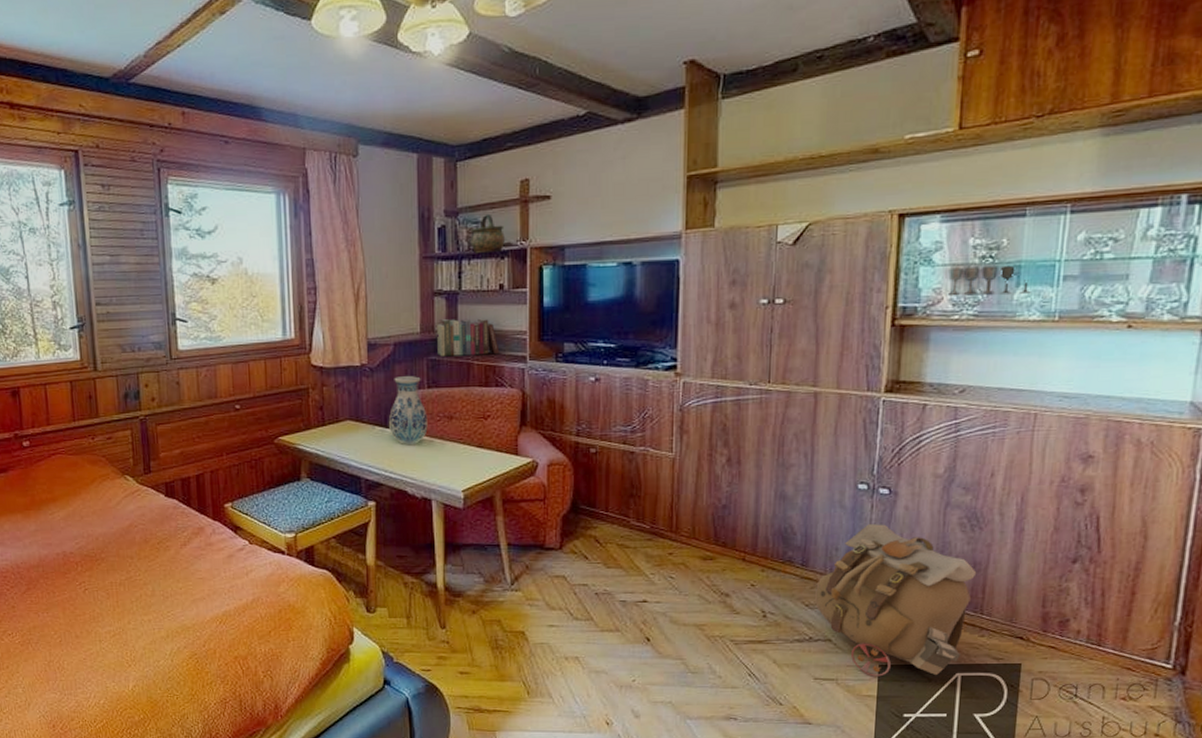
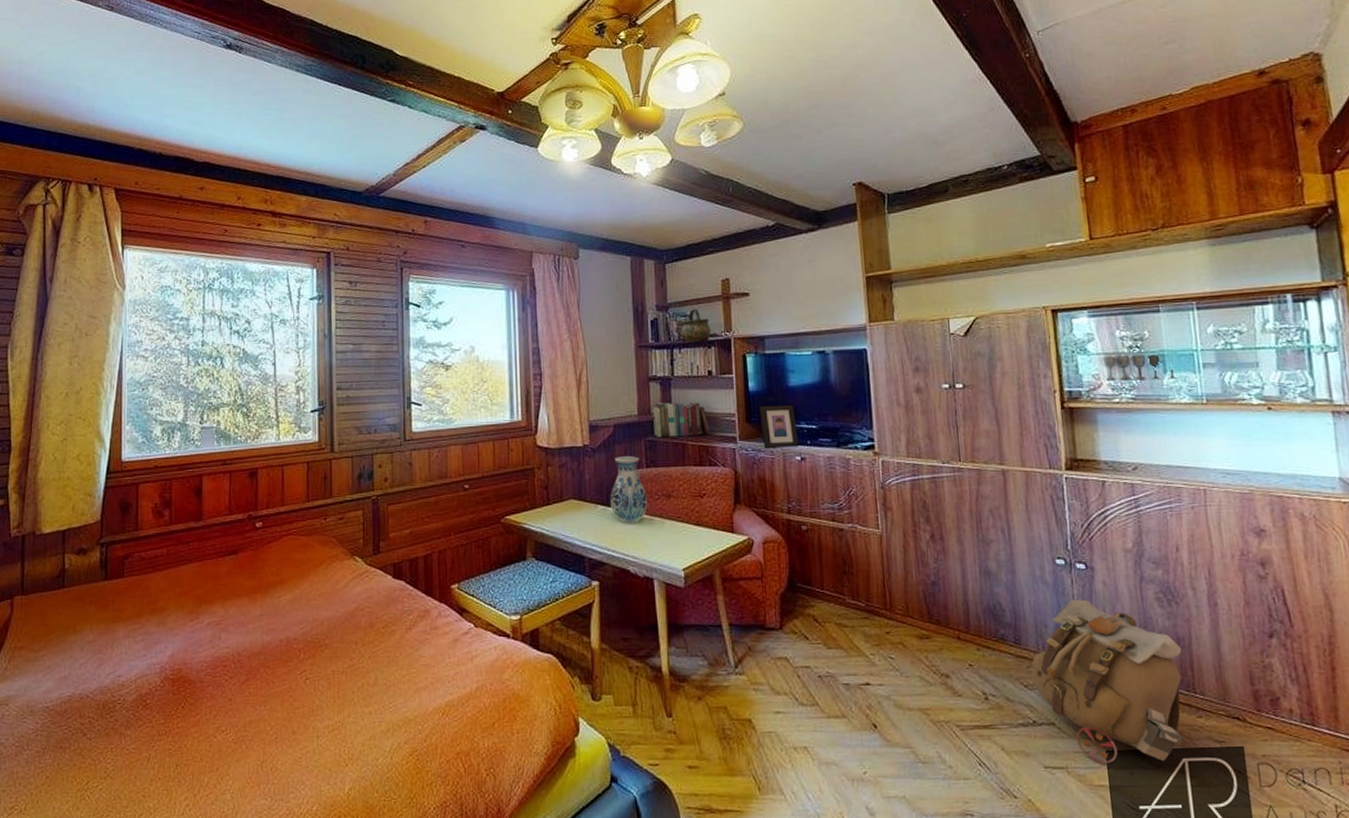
picture frame: none [554,322,595,368] -> present [759,405,800,448]

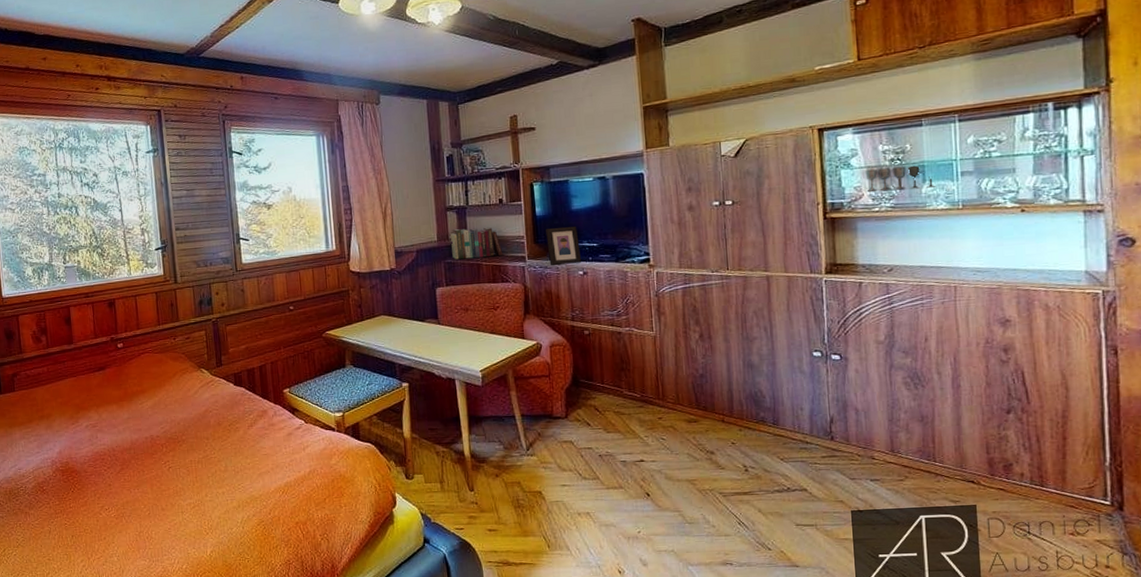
vase: present [610,455,649,524] -> none [415,276,449,335]
ceramic pot: present [680,308,711,344] -> none [473,143,501,176]
backpack: present [1031,599,1183,764] -> none [787,385,925,521]

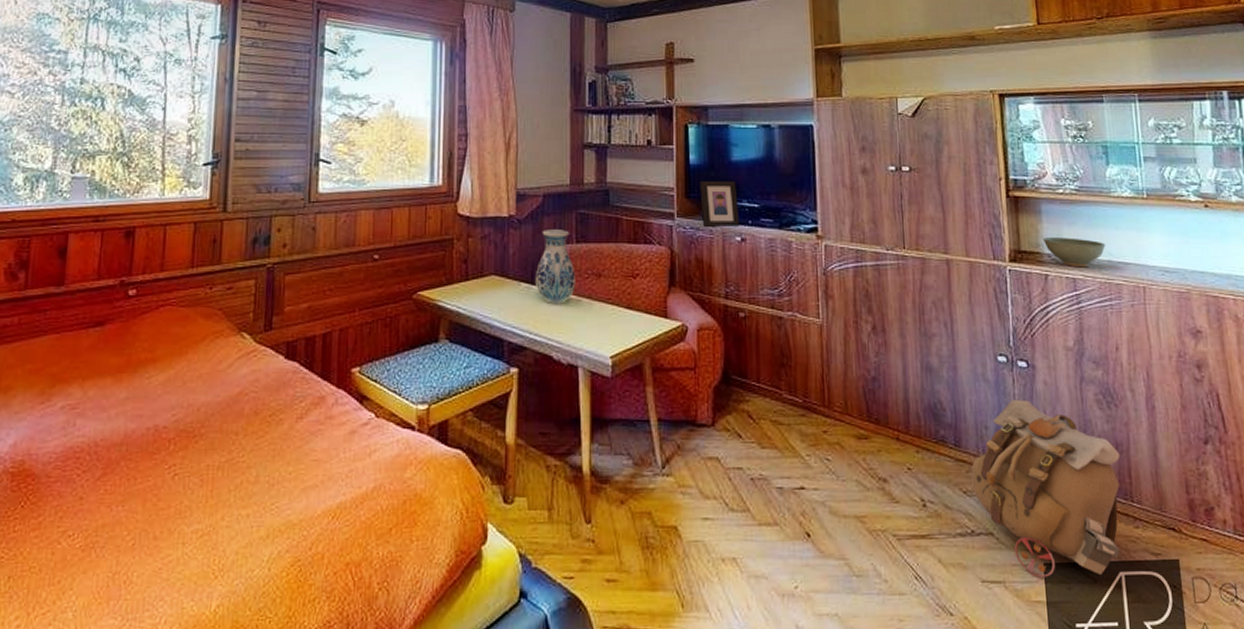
vase: none [415,276,449,335] -> present [535,228,577,305]
books: present [450,227,503,260] -> none [586,171,648,210]
backpack: none [787,385,925,521] -> present [970,400,1120,578]
bowl: none [858,249,919,274] -> present [1042,238,1106,268]
wine glass: present [865,166,936,192] -> none [1048,146,1120,171]

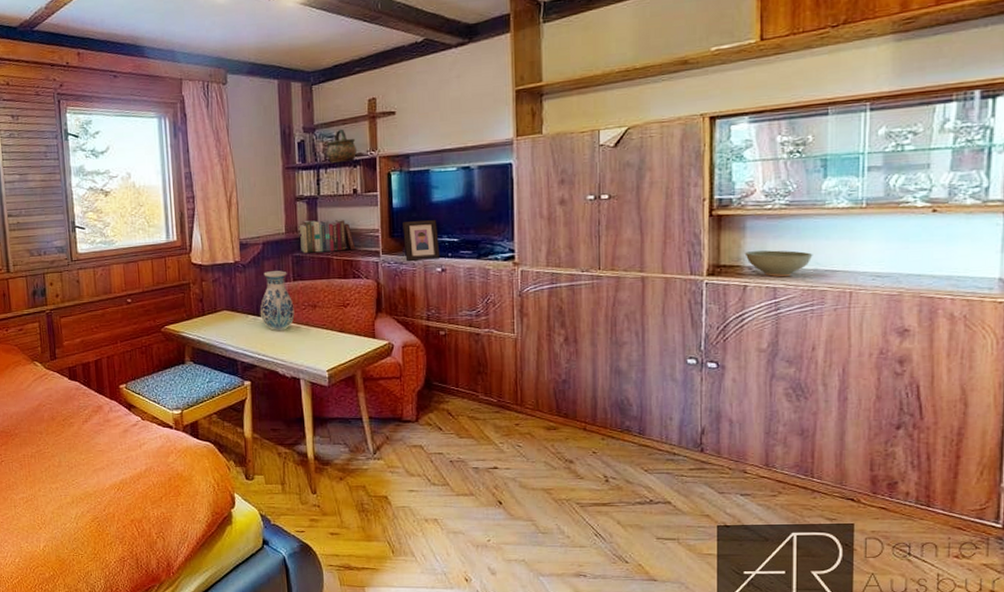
books: none [586,171,648,210] -> present [300,219,356,253]
ceramic pot: none [620,72,652,110] -> present [326,128,357,164]
backpack: present [970,400,1120,578] -> none [652,395,805,536]

